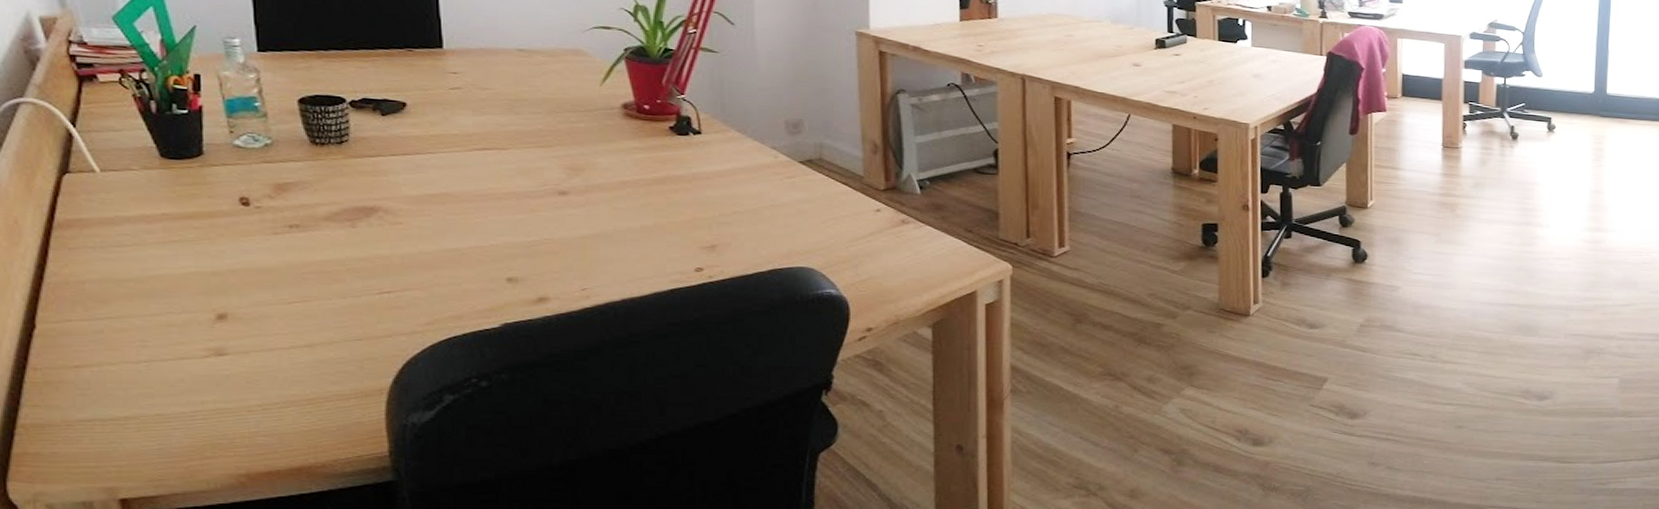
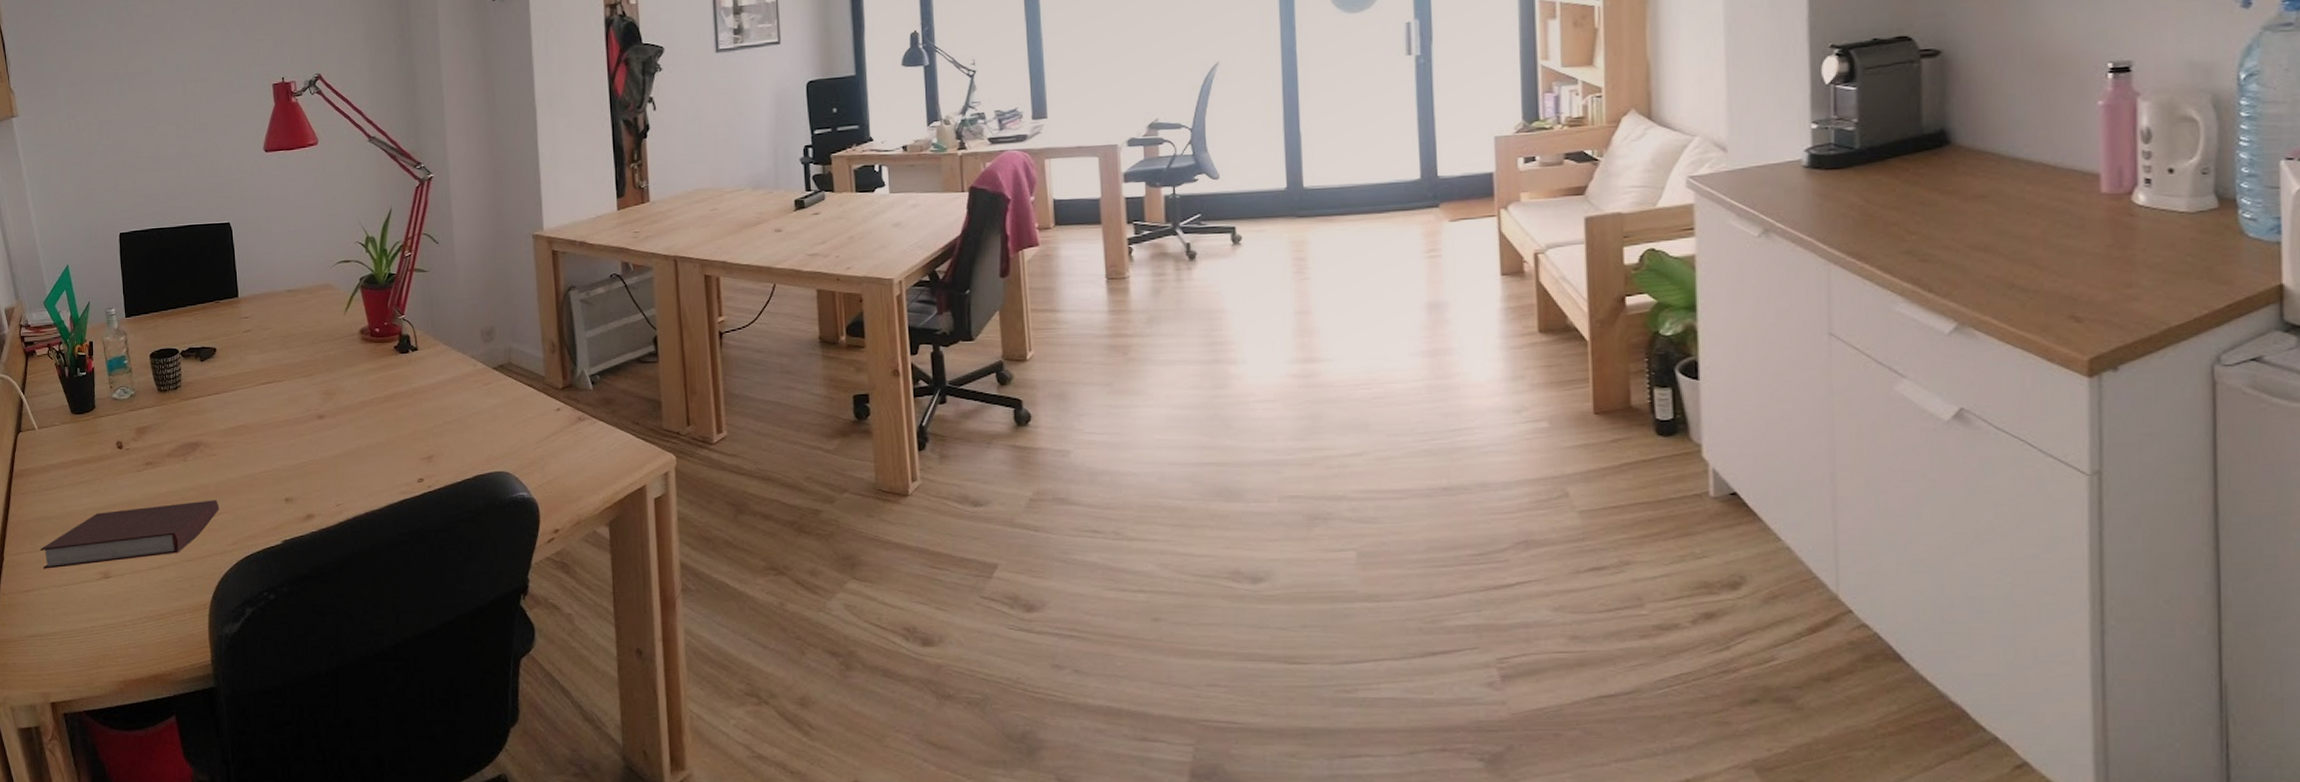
notebook: none [103,273,407,342] -> present [40,500,220,569]

